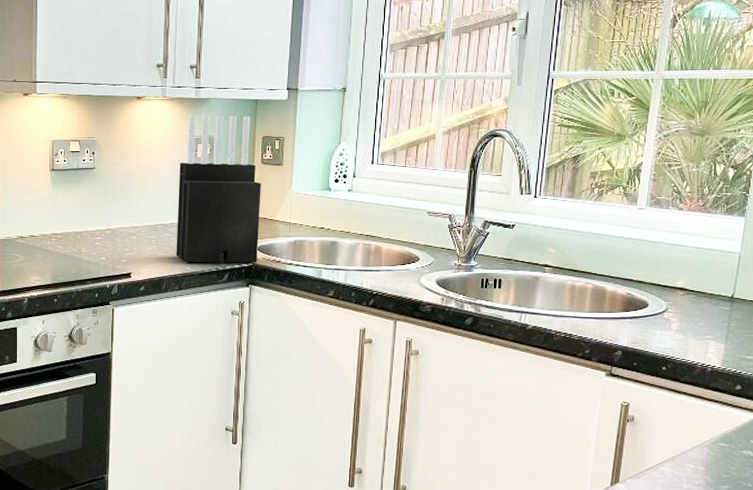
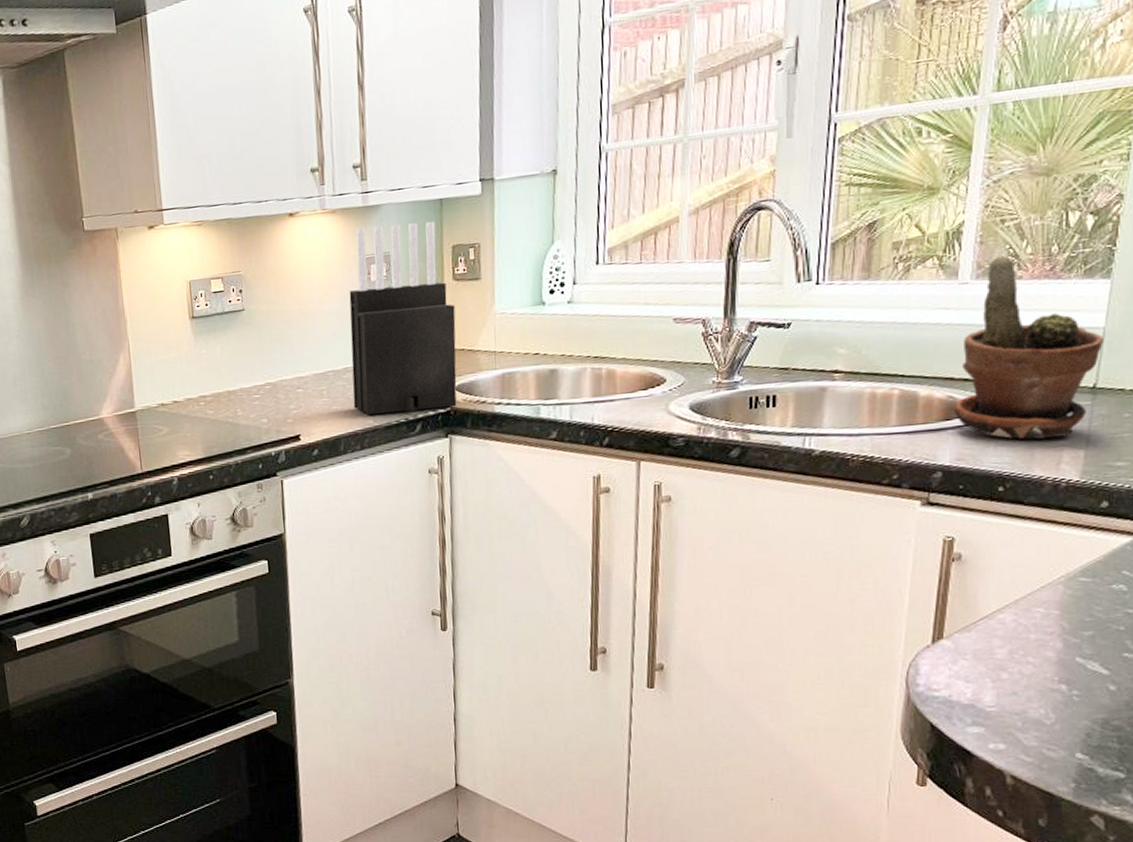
potted plant: none [631,191,739,332] -> present [953,256,1103,440]

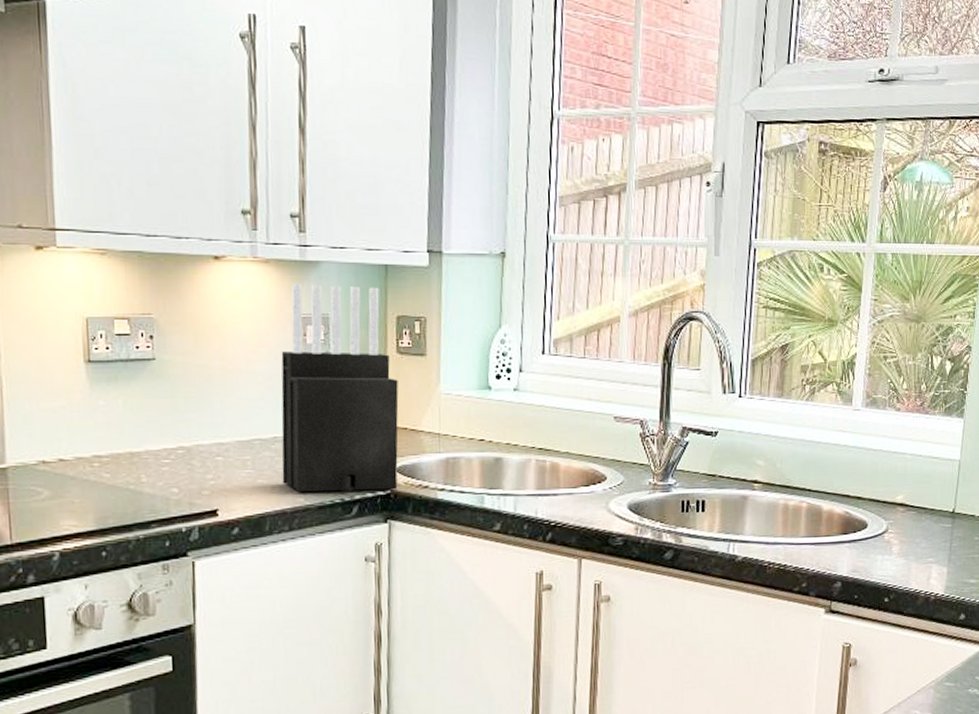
potted plant: present [953,256,1103,440] -> none [849,389,959,556]

